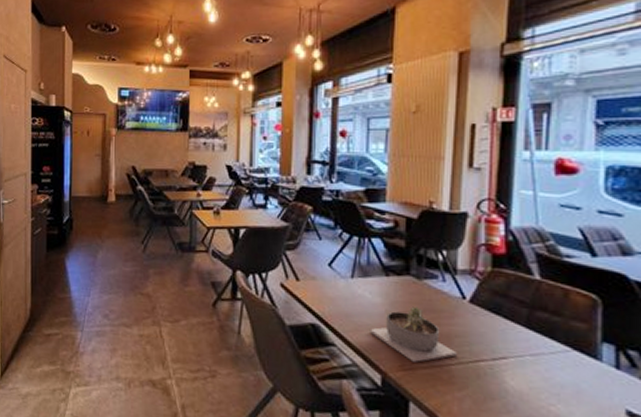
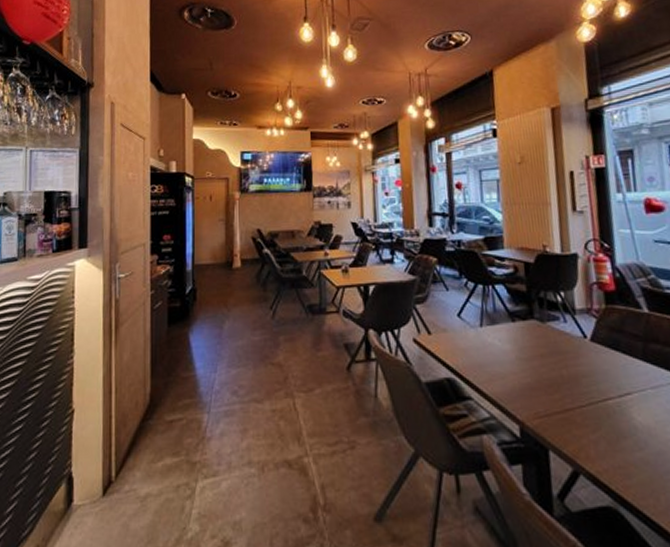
succulent planter: present [370,306,458,362] -> none [503,350,588,408]

